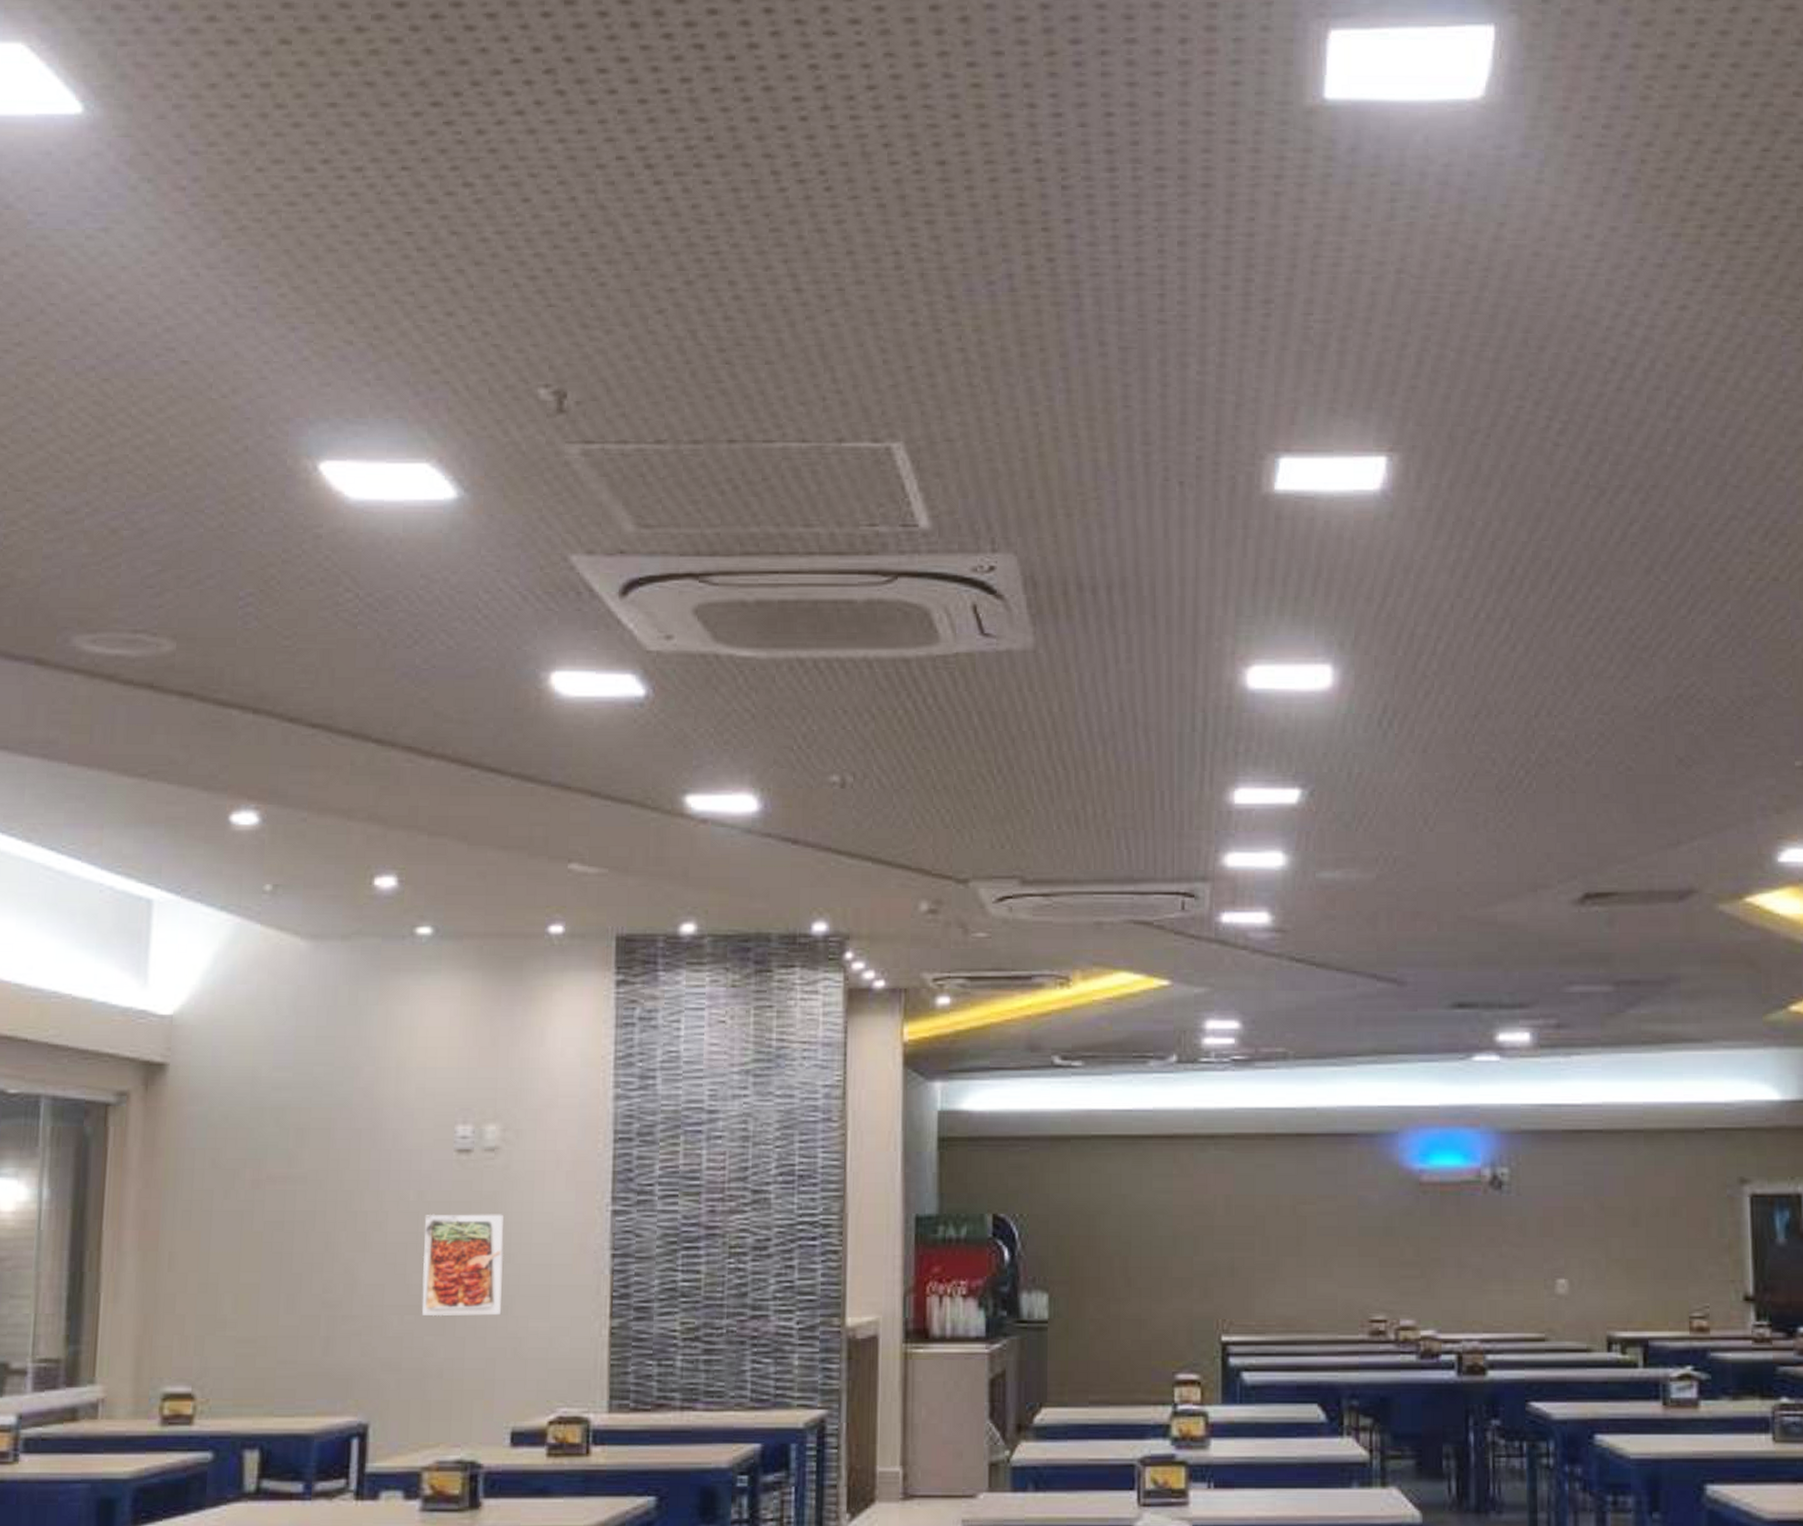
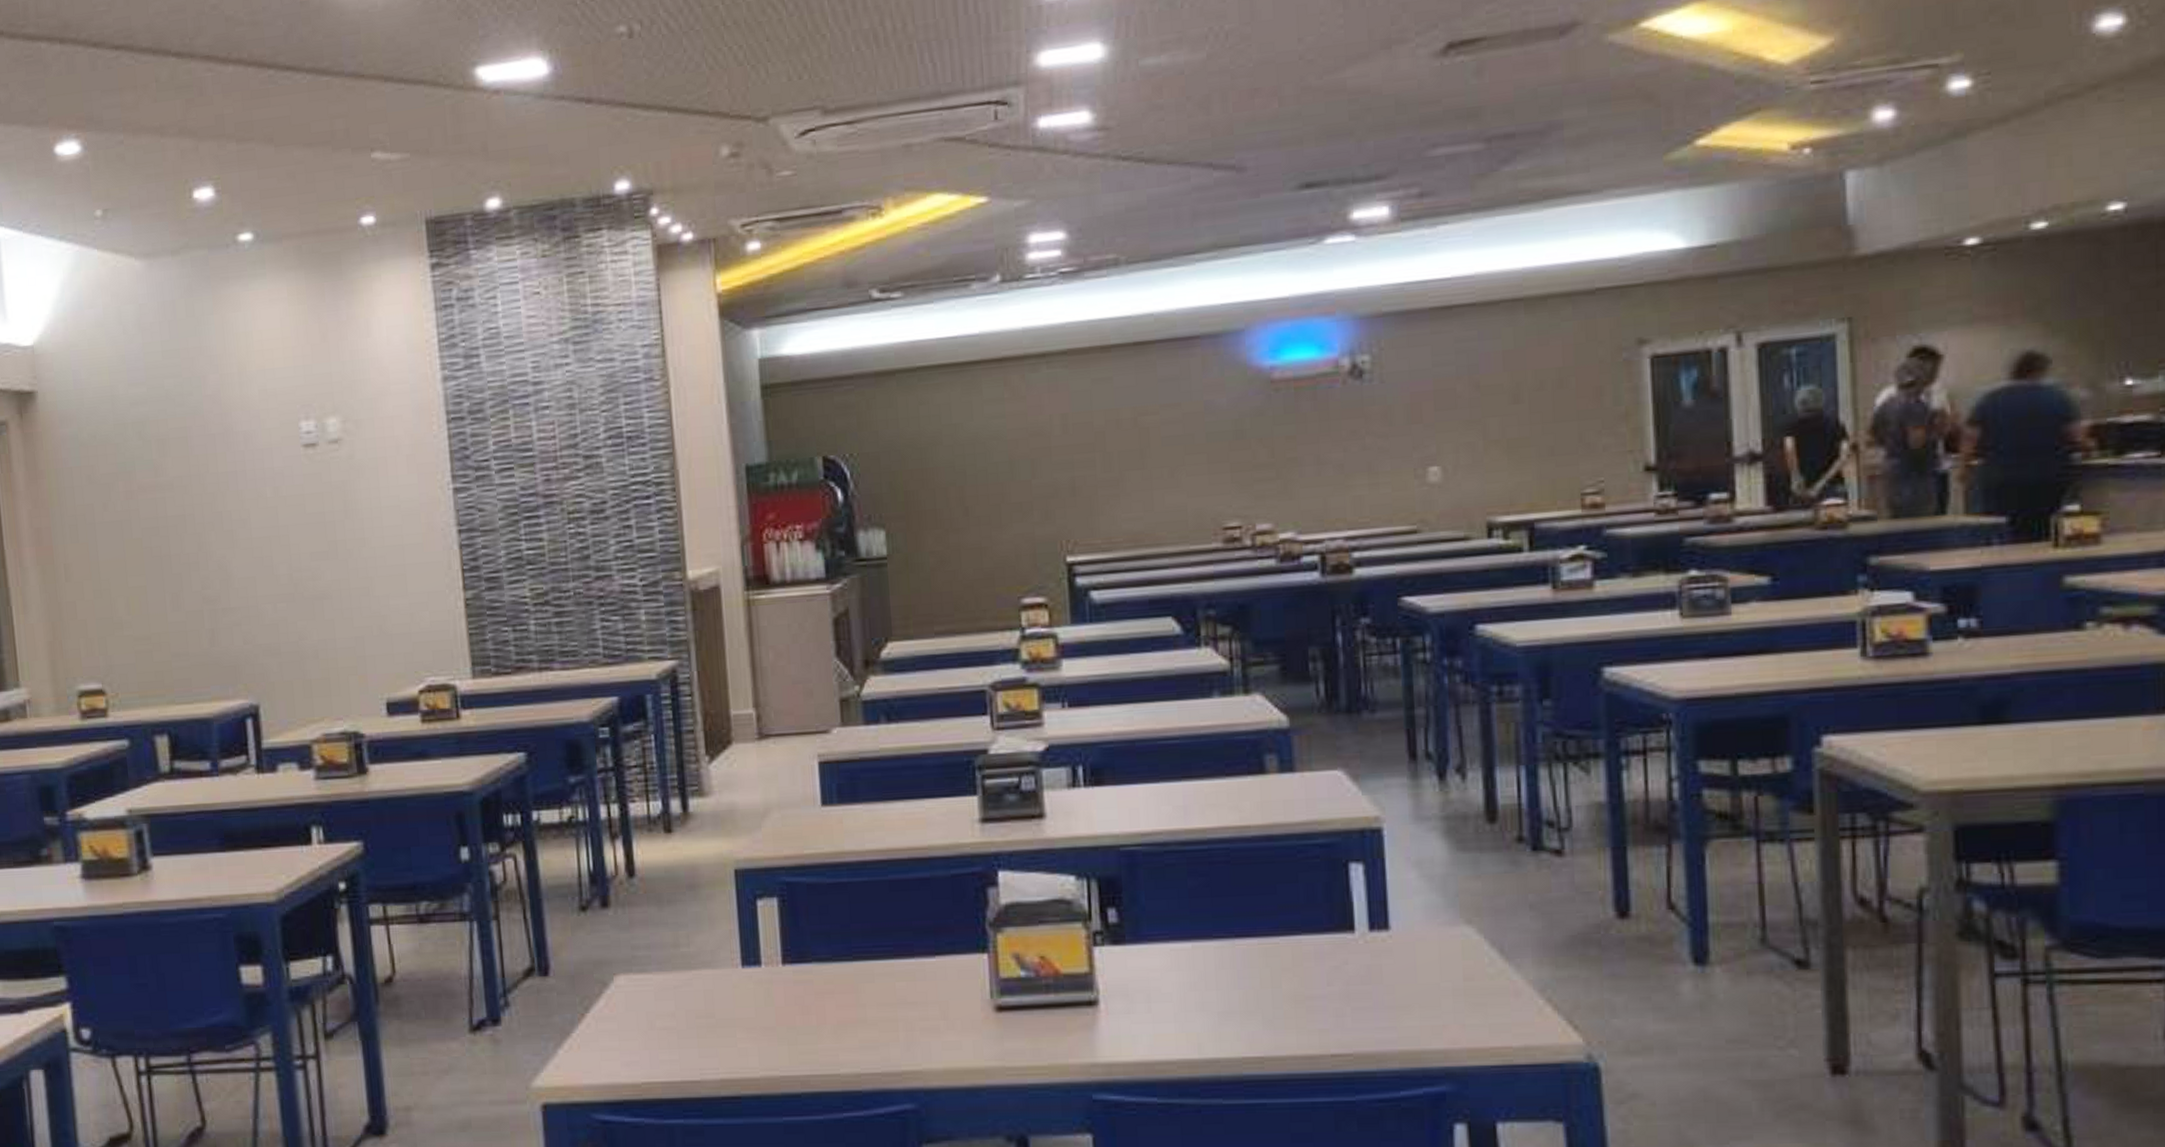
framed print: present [422,1214,505,1317] -> none [282,501,364,603]

